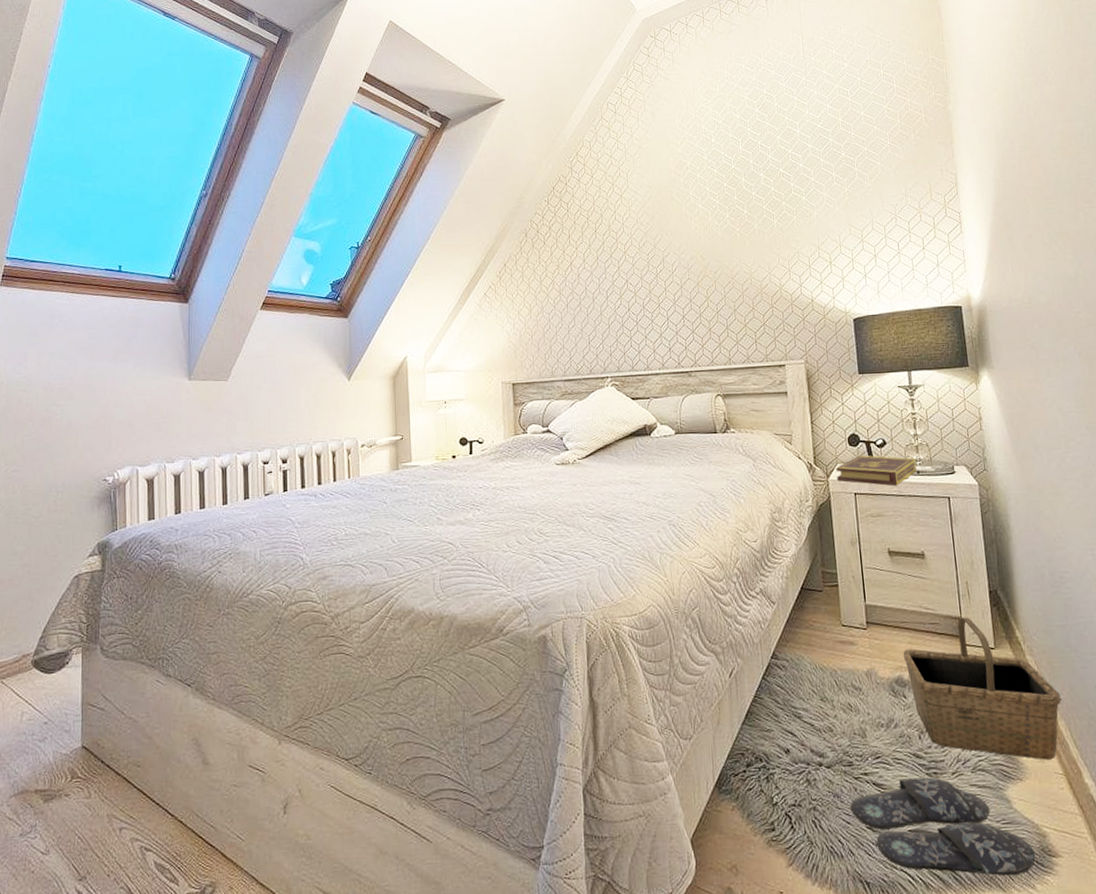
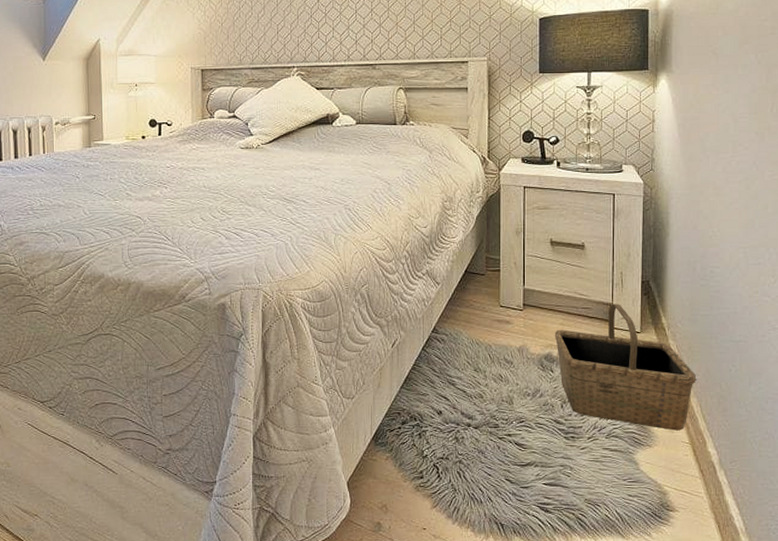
book: present [836,455,917,487] -> none [508,151,586,182]
slippers: present [851,777,1036,876] -> none [494,440,655,525]

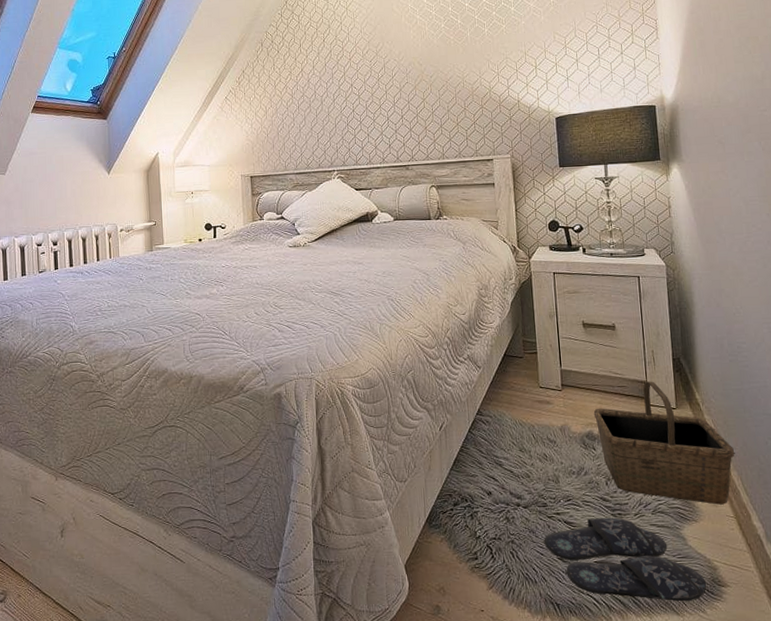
slippers: none [494,440,655,525] -> present [545,517,707,602]

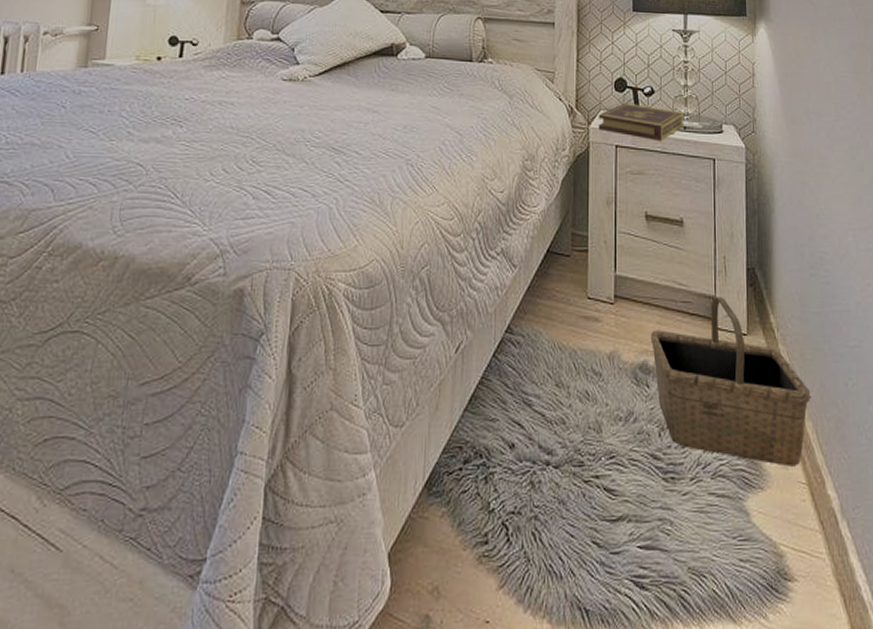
book: none [537,239,610,267] -> present [598,102,683,142]
slippers: present [545,517,707,602] -> none [577,483,771,603]

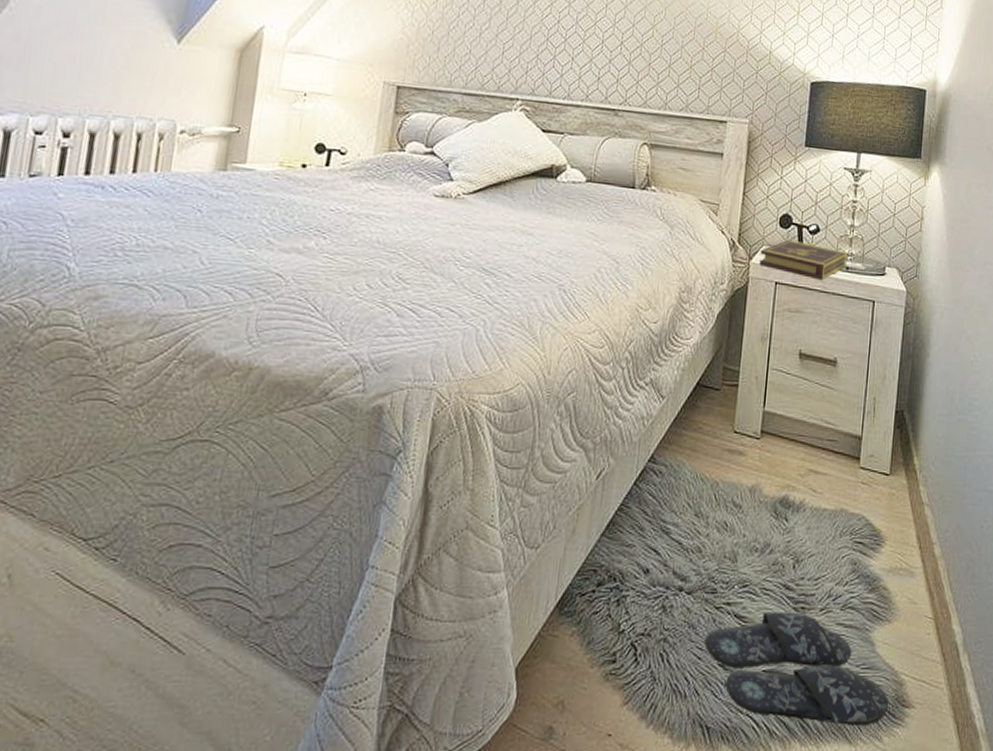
slippers: none [577,483,771,603] -> present [705,612,889,727]
basket: present [650,297,810,467] -> none [793,436,945,602]

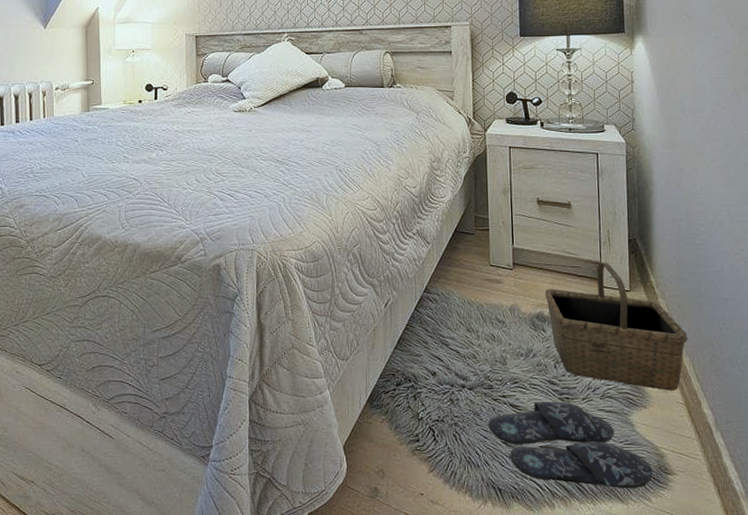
book: present [759,239,847,281] -> none [493,112,569,142]
basket: none [793,436,945,602] -> present [544,262,687,391]

